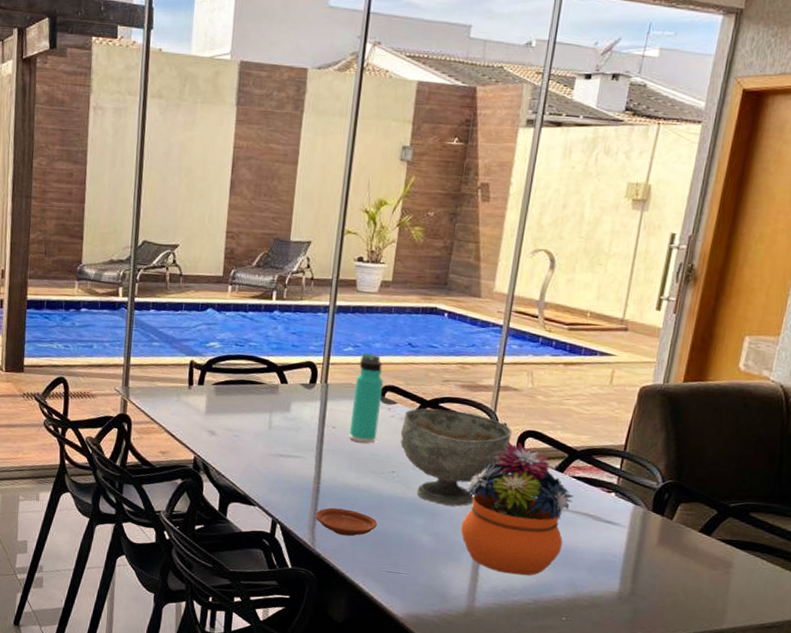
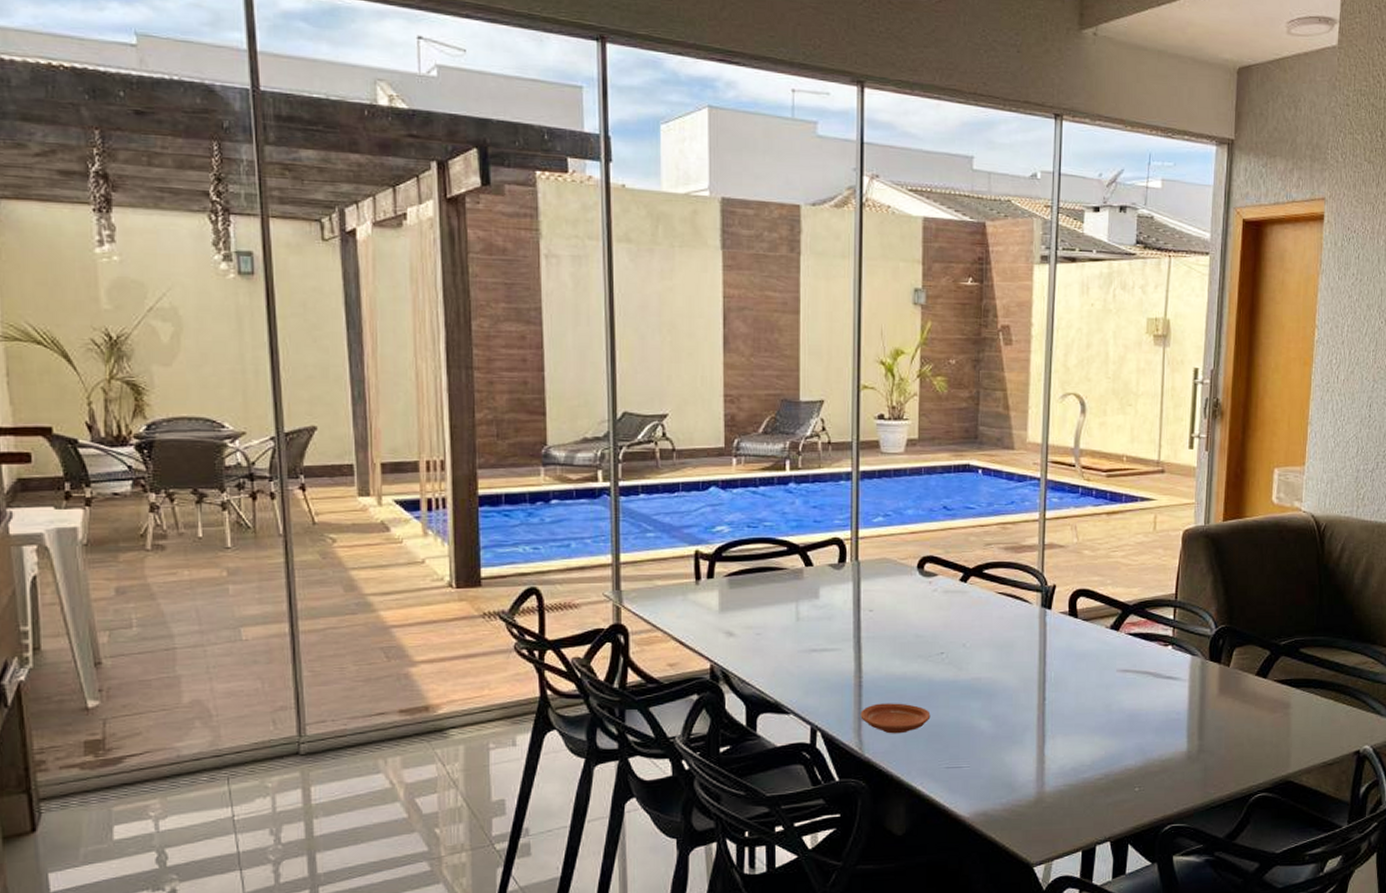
thermos bottle: present [348,352,383,443] -> none [888,521,920,625]
decorative bowl: present [400,408,512,507] -> none [945,576,1062,683]
flower arrangement: present [460,441,574,576] -> none [1021,604,1132,750]

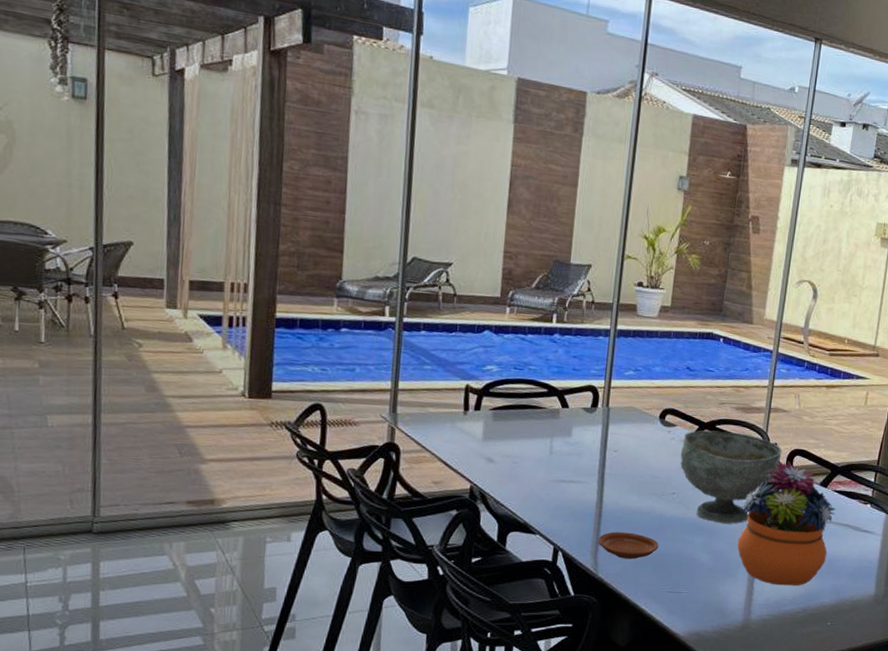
decorative bowl: none [945,576,1062,683] -> present [680,430,782,524]
flower arrangement: none [1021,604,1132,750] -> present [737,460,836,586]

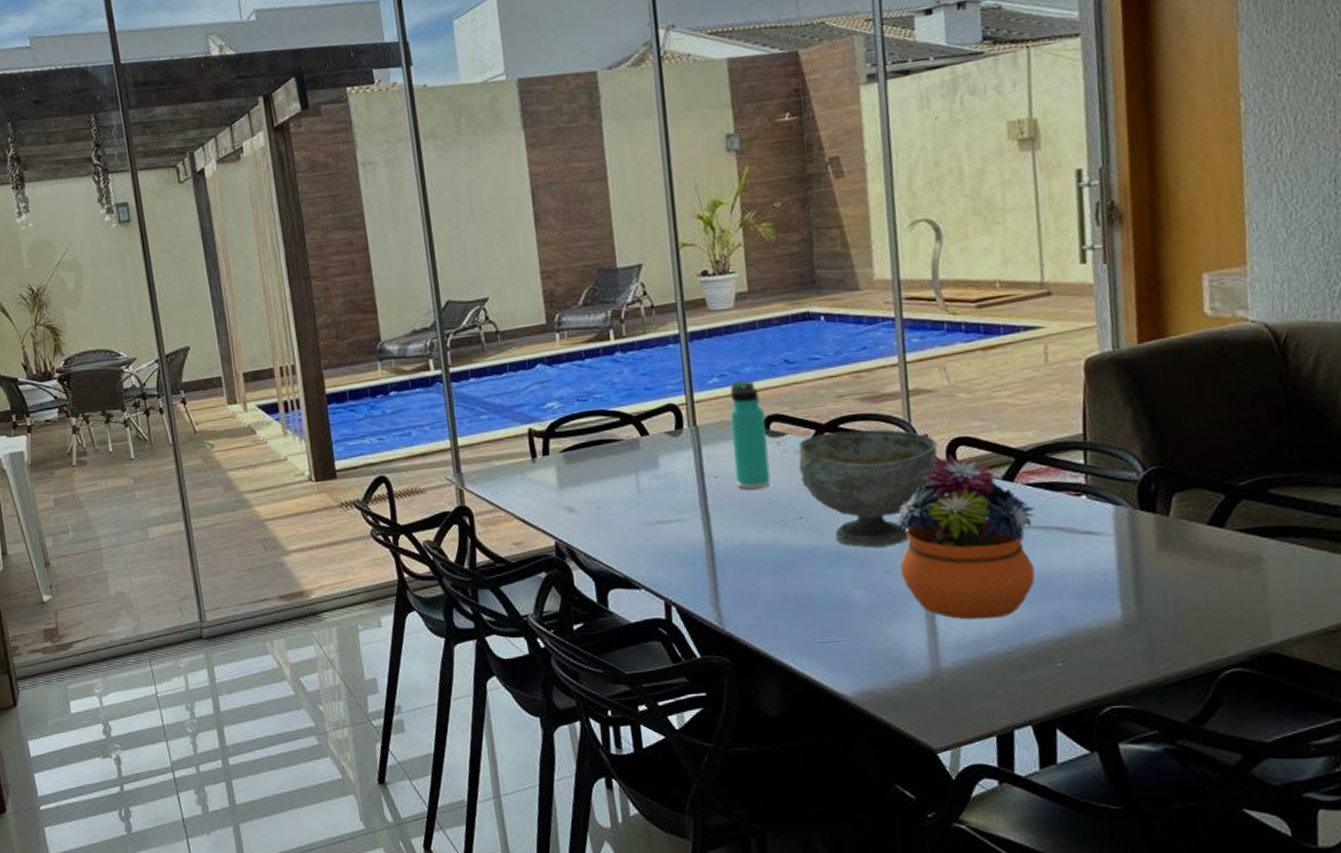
plate: present [598,532,659,560] -> none [716,573,795,607]
thermos bottle: none [630,376,663,466] -> present [730,380,771,490]

